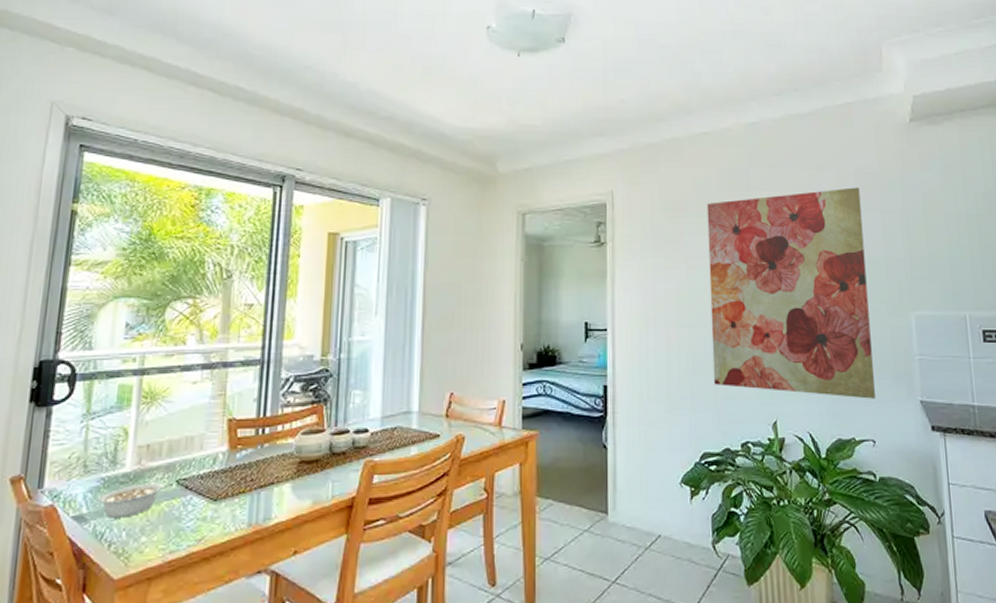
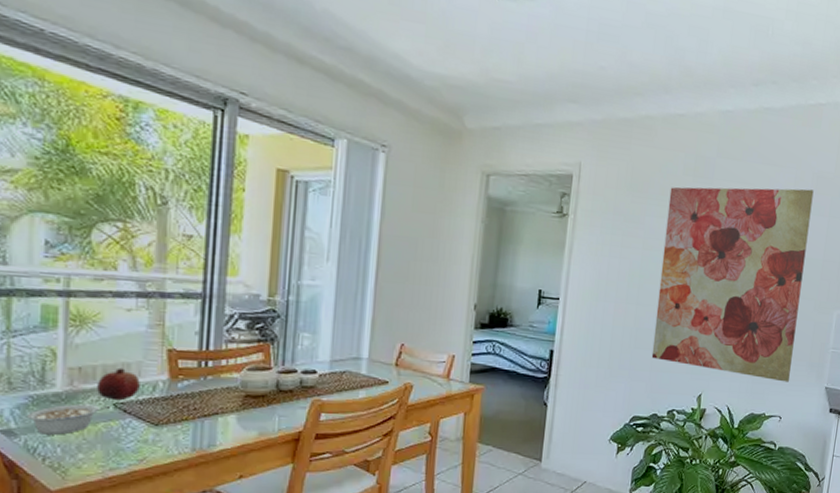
fruit: none [162,442,202,477] -> present [97,367,140,401]

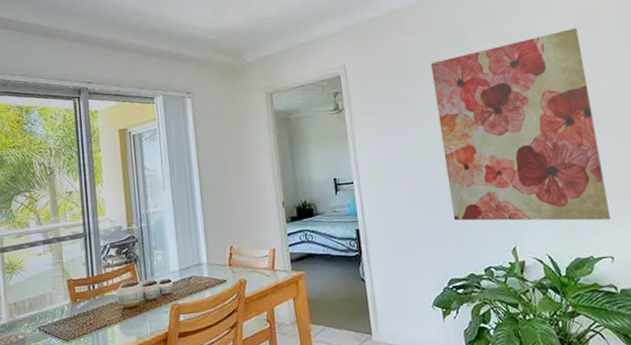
fruit: present [97,367,140,401] -> none [27,299,53,325]

